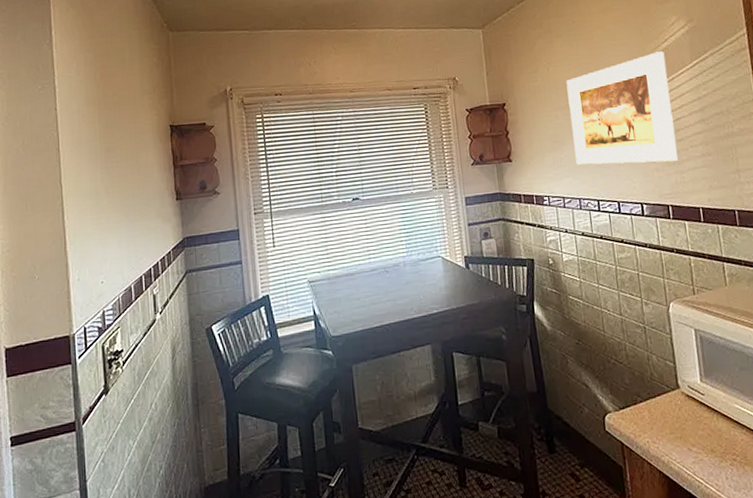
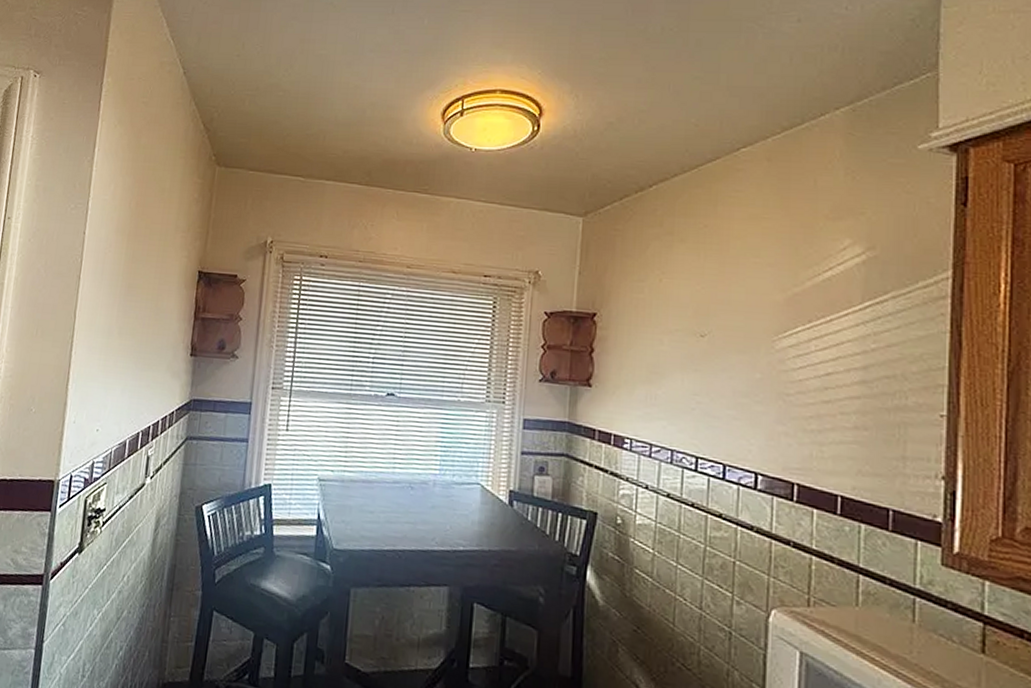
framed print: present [566,51,678,165] -> none [676,281,825,428]

